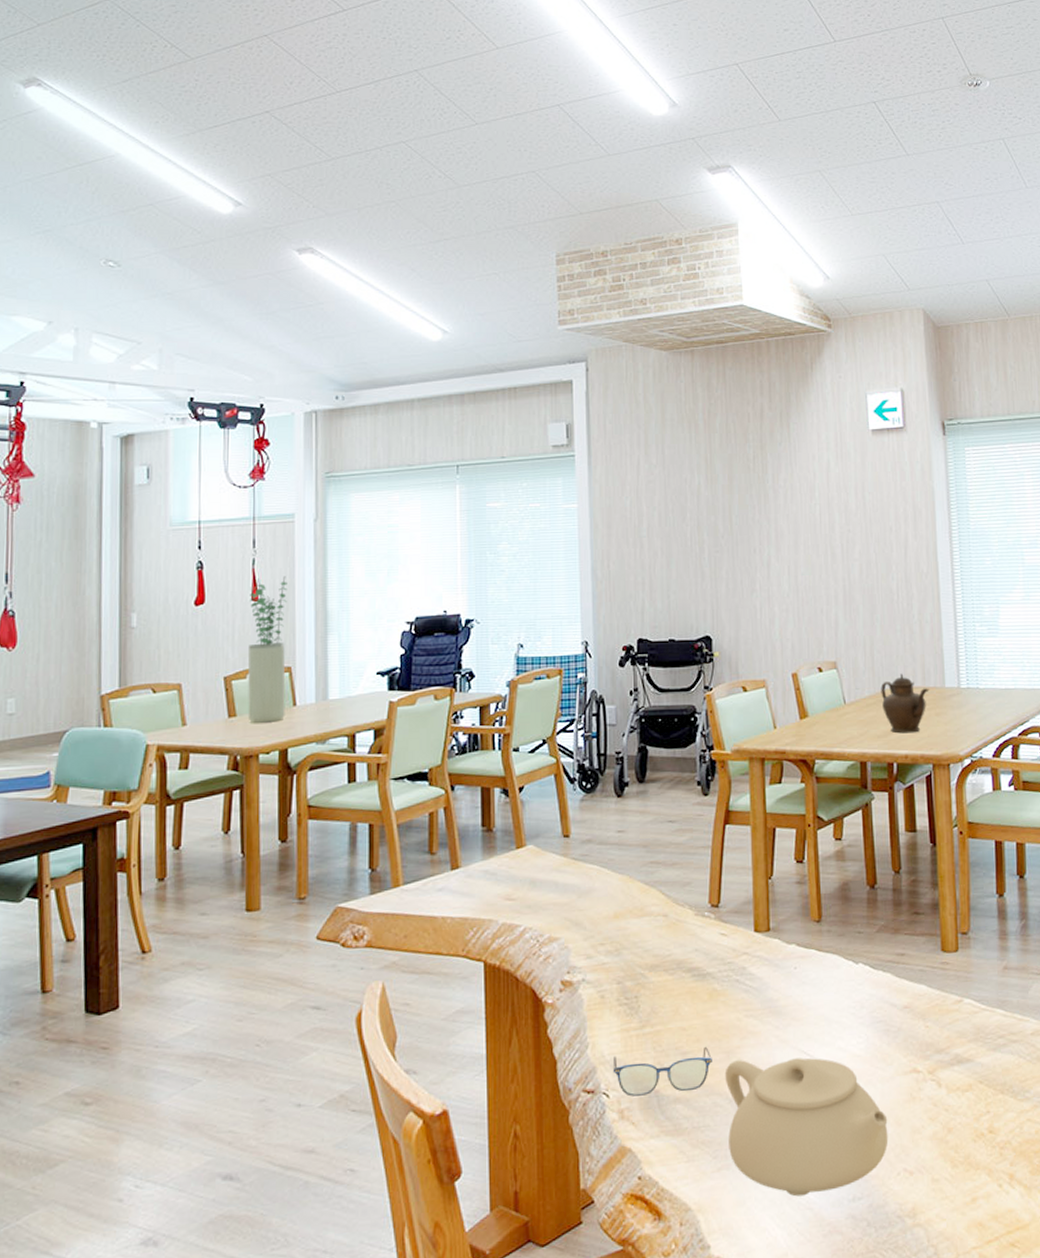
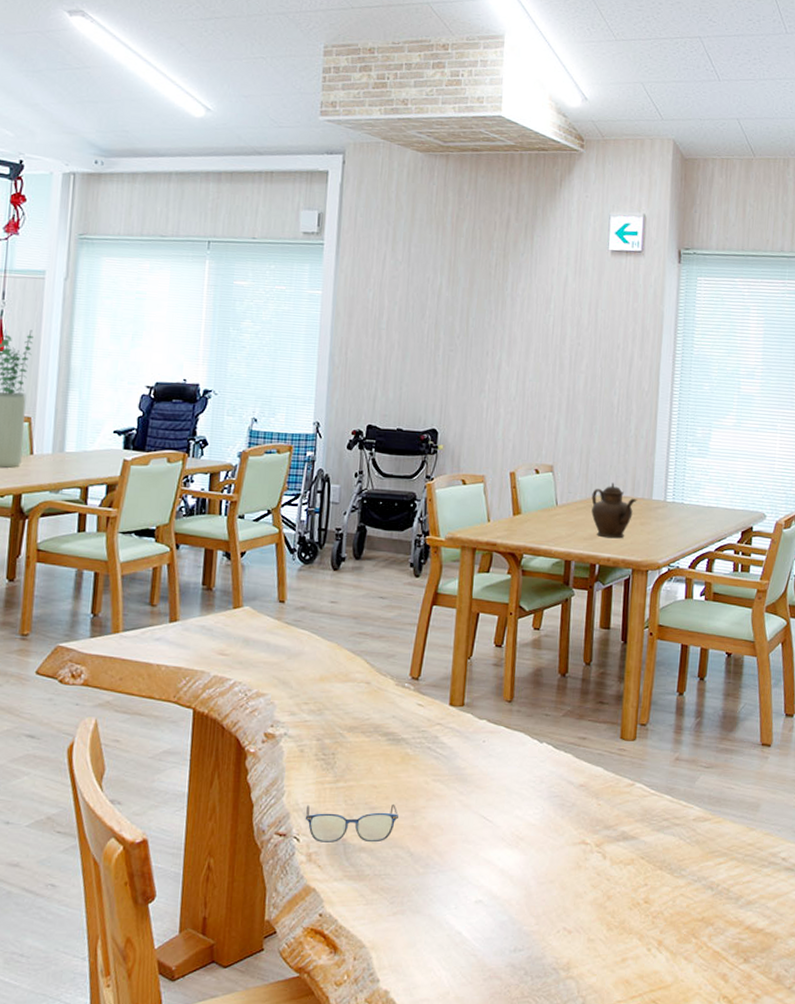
teapot: present [725,1058,889,1197] -> none [405,819,554,944]

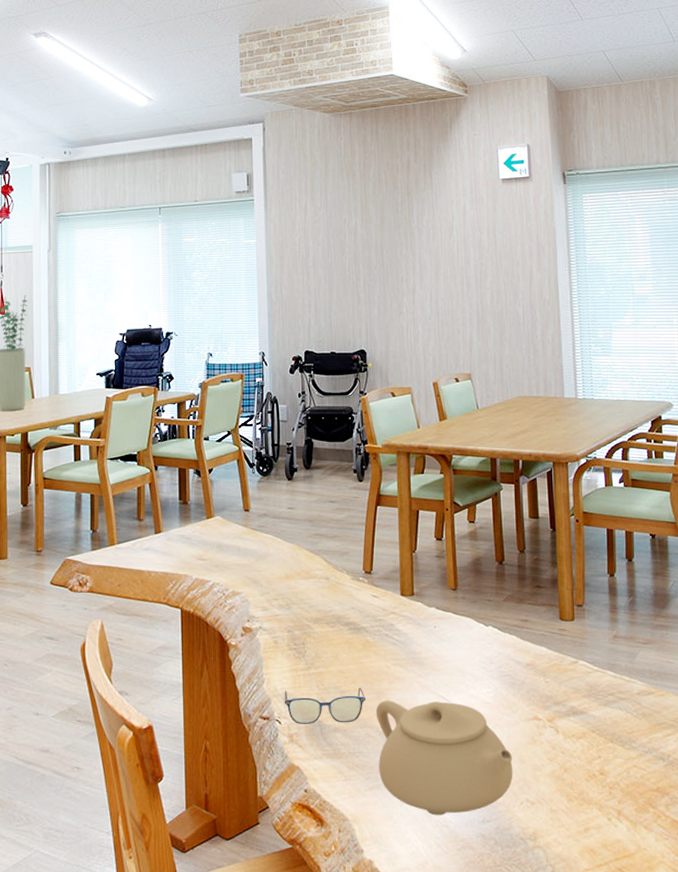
teapot: none [405,819,554,944] -> present [376,700,513,816]
teapot: present [591,482,637,539] -> none [508,385,551,435]

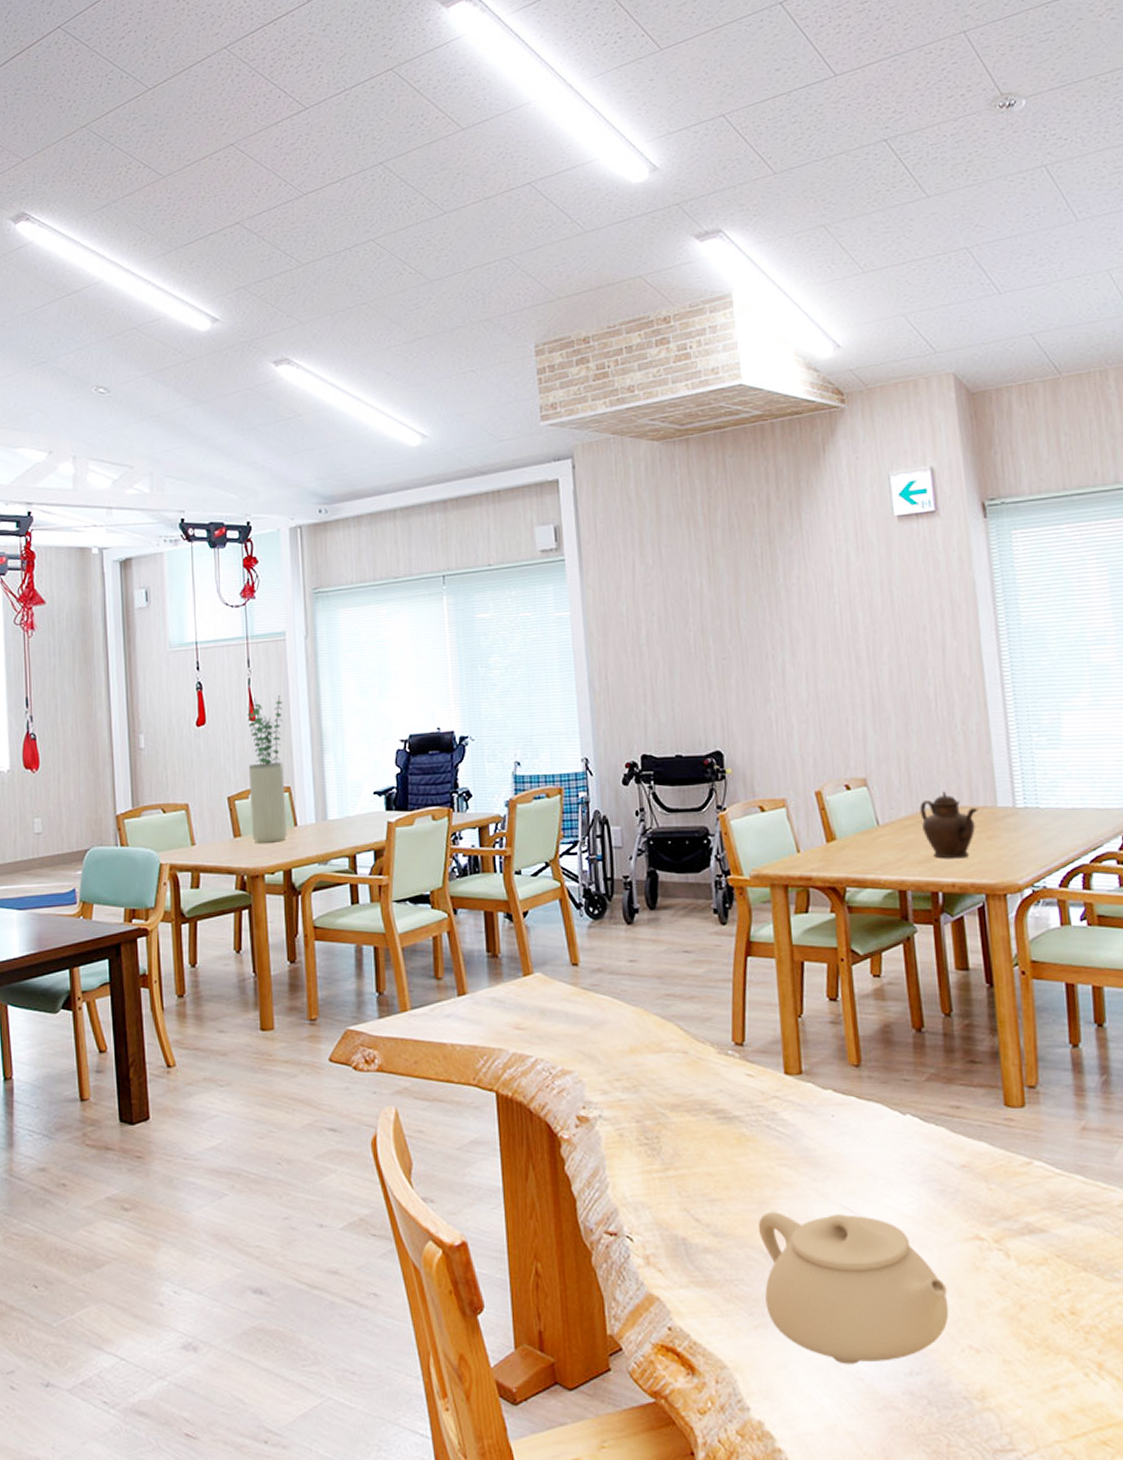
glasses: present [284,687,365,724] -> none [635,1194,743,1242]
teapot: none [508,385,551,435] -> present [919,791,978,859]

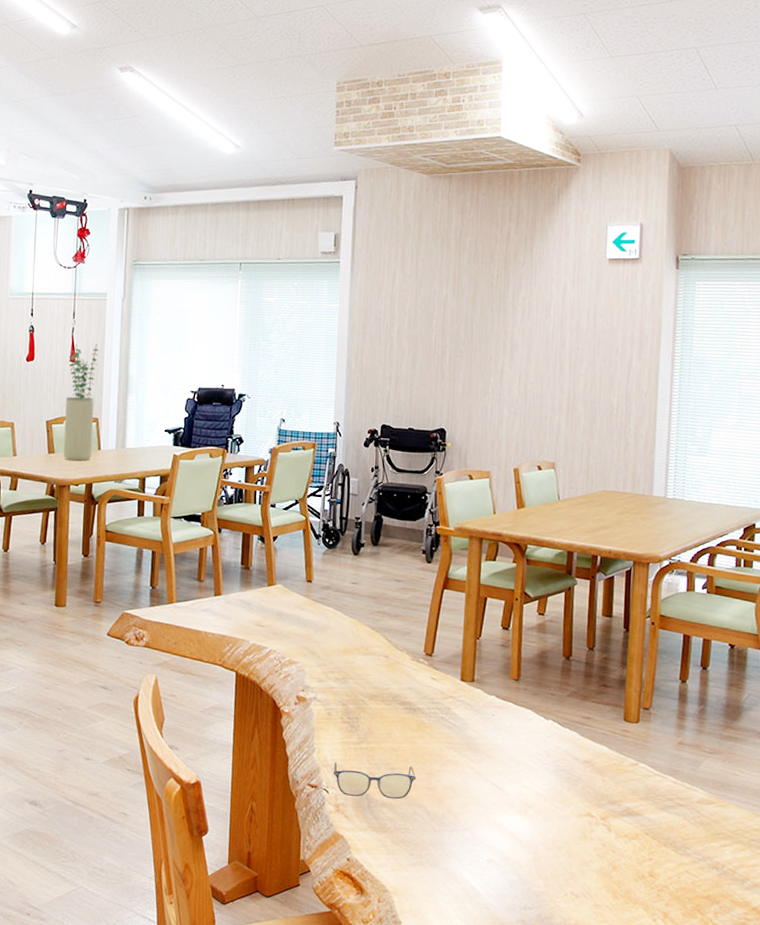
glasses: none [635,1194,743,1242] -> present [333,762,416,800]
teapot: present [758,1212,949,1365] -> none [423,781,561,898]
teapot: present [919,791,978,859] -> none [592,479,638,532]

